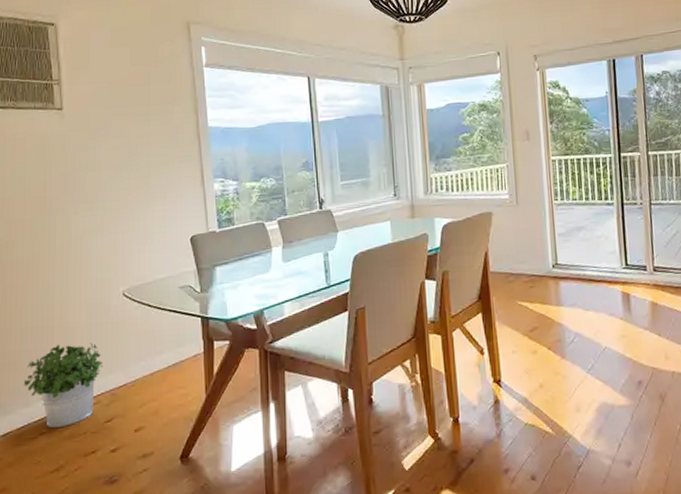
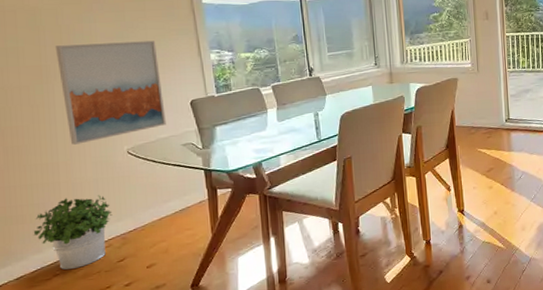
wall art: none [61,169,164,284] -> present [56,40,166,145]

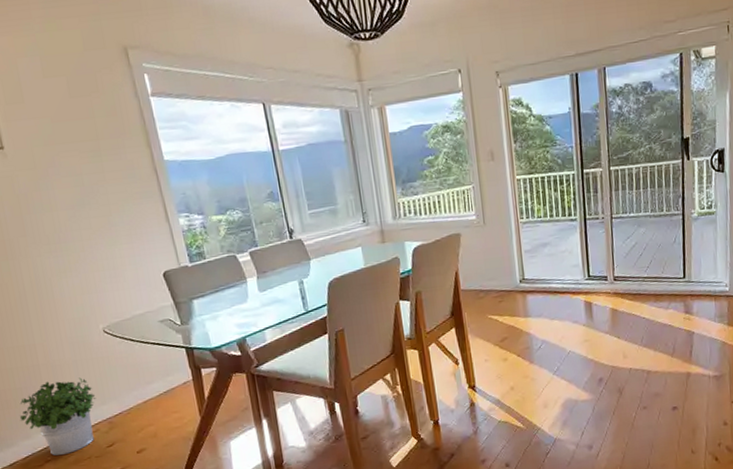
wall art: present [56,40,166,145] -> none [16,206,140,325]

